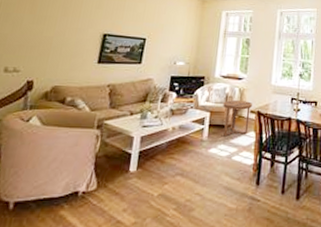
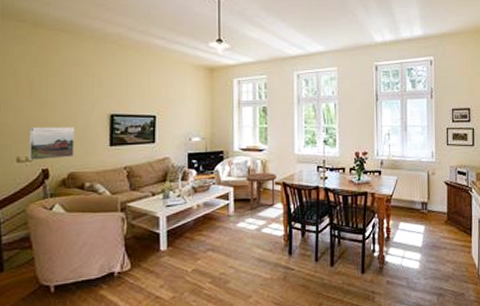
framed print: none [16,40,68,72] -> present [28,127,75,161]

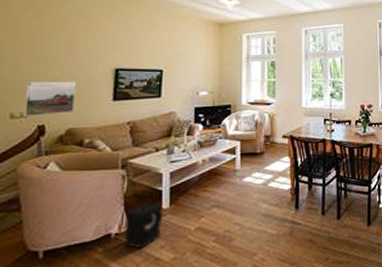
speaker: none [126,243,161,288] -> present [123,201,163,249]
side table: present [246,173,276,209] -> none [253,126,284,163]

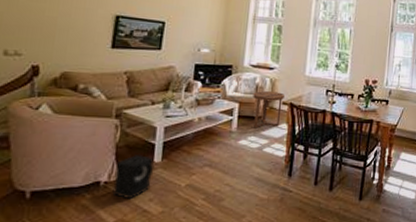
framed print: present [23,81,77,117] -> none [17,19,75,56]
side table: none [253,126,284,163] -> present [253,91,284,127]

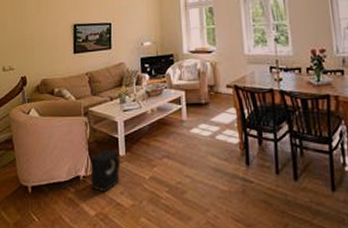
side table: present [253,91,284,127] -> none [196,75,228,114]

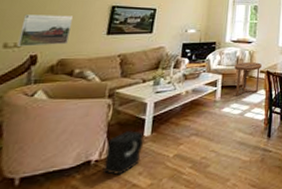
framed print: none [11,37,46,69] -> present [17,14,74,46]
side table: none [196,75,228,114] -> present [234,62,262,95]

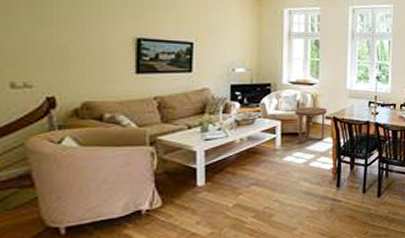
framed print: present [17,14,74,46] -> none [27,48,91,87]
speaker: present [102,129,145,176] -> none [156,179,198,225]

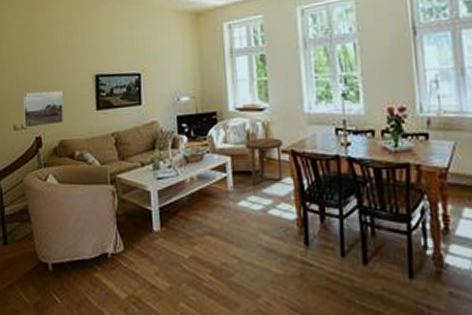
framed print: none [27,48,91,87] -> present [22,90,64,128]

